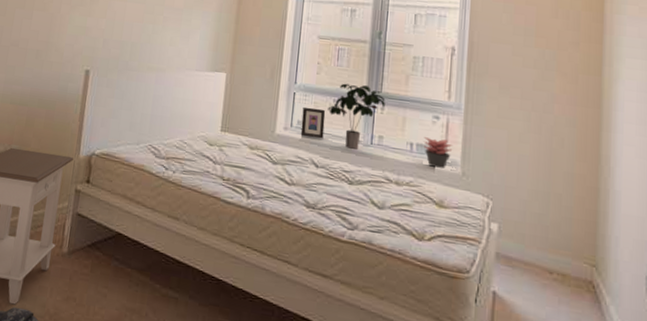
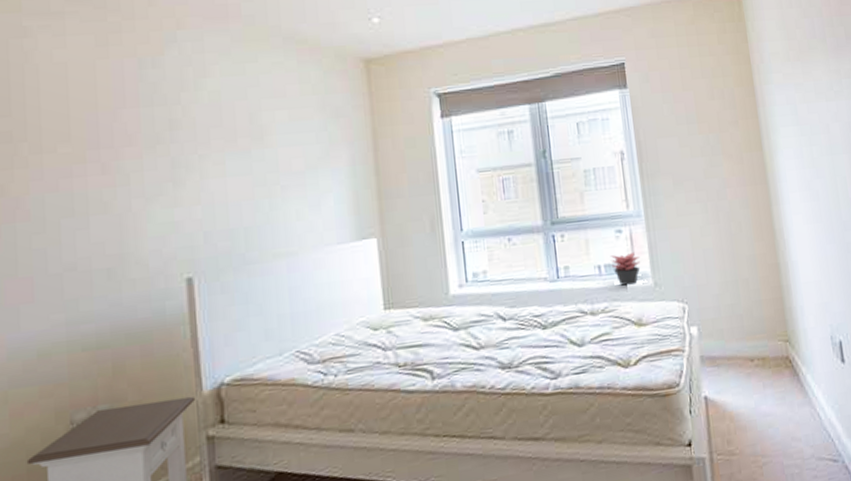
picture frame: present [300,106,326,139] -> none [475,252,506,290]
potted plant: present [327,83,386,149] -> none [503,214,565,290]

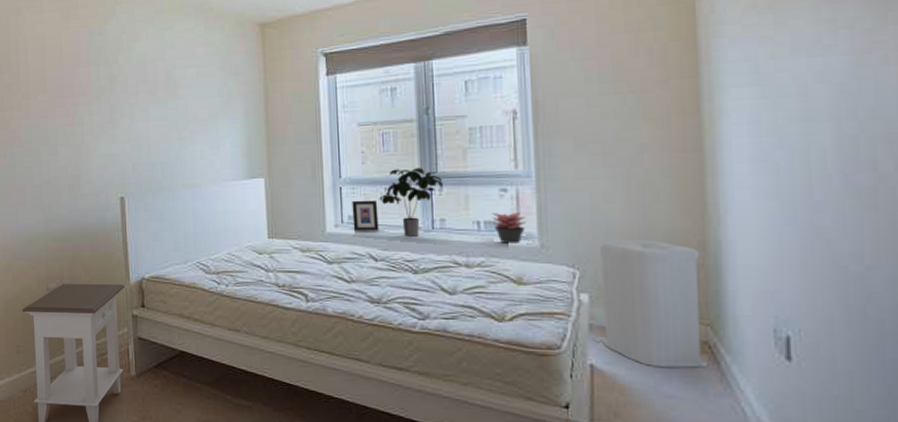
picture frame: none [475,252,506,290] -> present [352,200,379,231]
potted plant: none [503,214,565,290] -> present [379,168,443,237]
laundry basket: none [701,266,791,389] -> present [592,238,708,368]

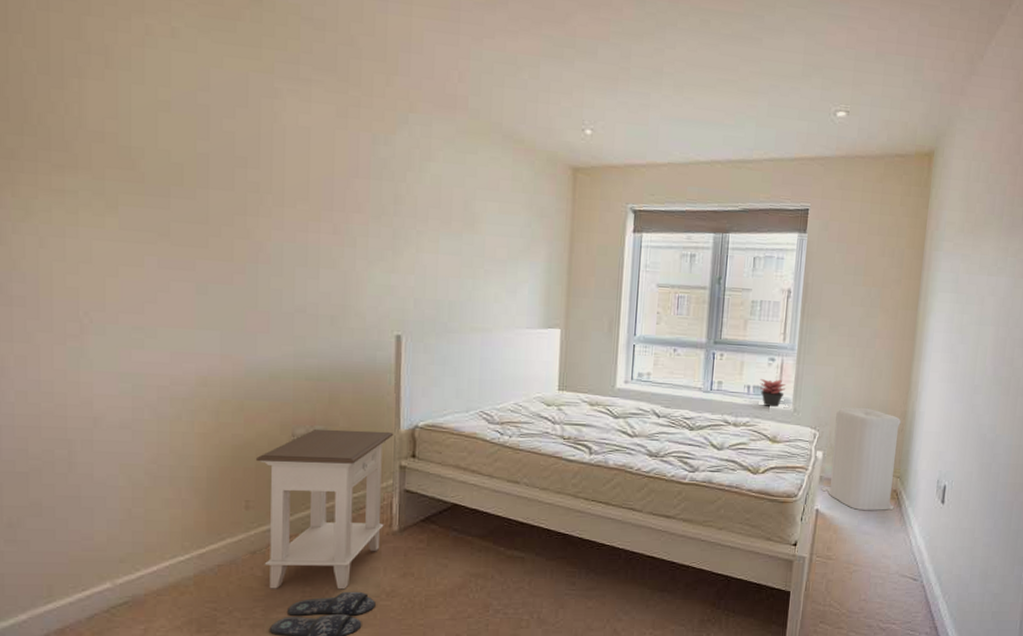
picture frame: present [352,200,379,231] -> none [641,358,667,389]
potted plant: present [379,168,443,237] -> none [668,332,725,396]

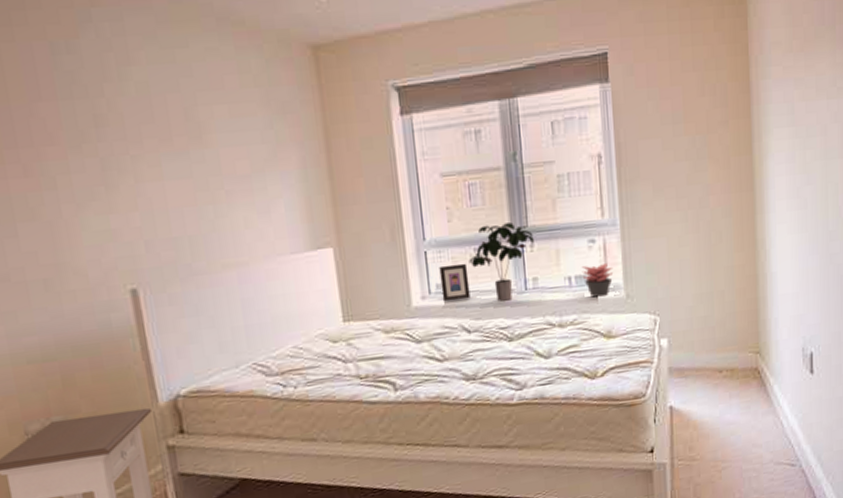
picture frame: none [641,358,667,389] -> present [439,263,471,302]
potted plant: none [668,332,725,396] -> present [469,222,534,301]
laundry basket: present [821,407,901,511] -> none [671,278,758,399]

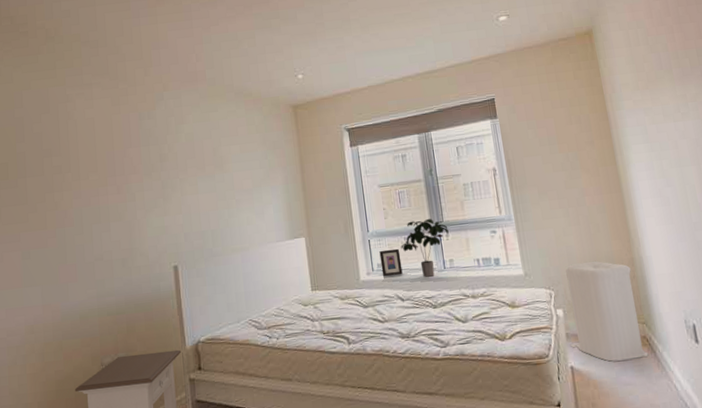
succulent plant: present [581,262,613,298] -> none [486,248,513,276]
laundry basket: none [671,278,758,399] -> present [565,260,649,362]

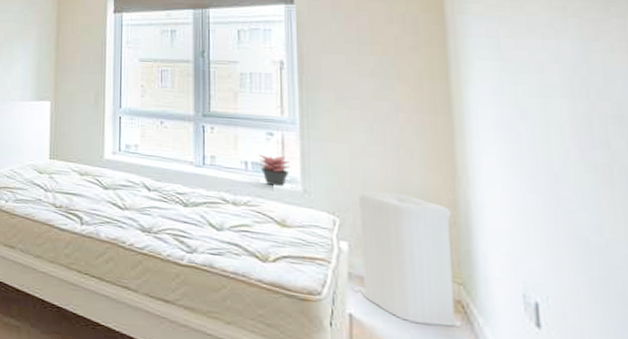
picture frame: present [379,248,403,277] -> none [129,130,154,162]
potted plant: present [400,219,449,277] -> none [155,104,214,171]
succulent plant: none [486,248,513,276] -> present [258,155,290,187]

